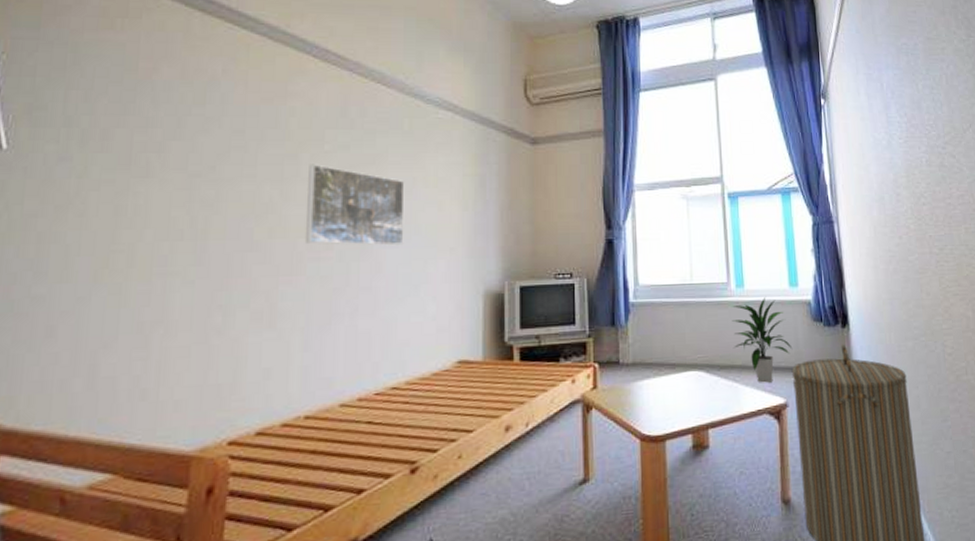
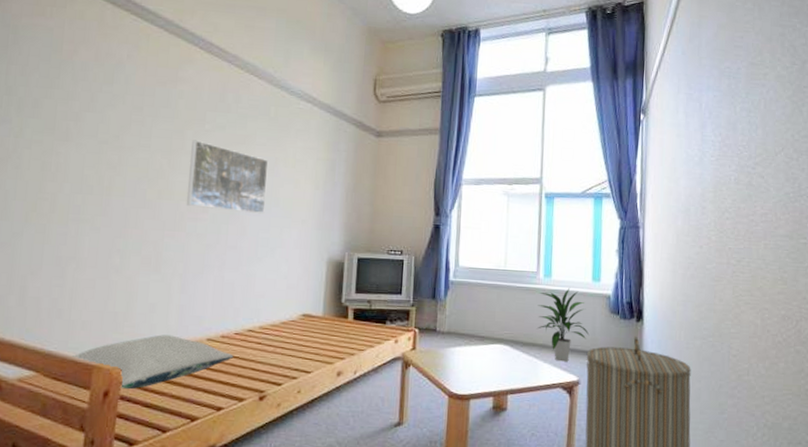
pillow: none [161,405,375,482] -> present [71,334,234,390]

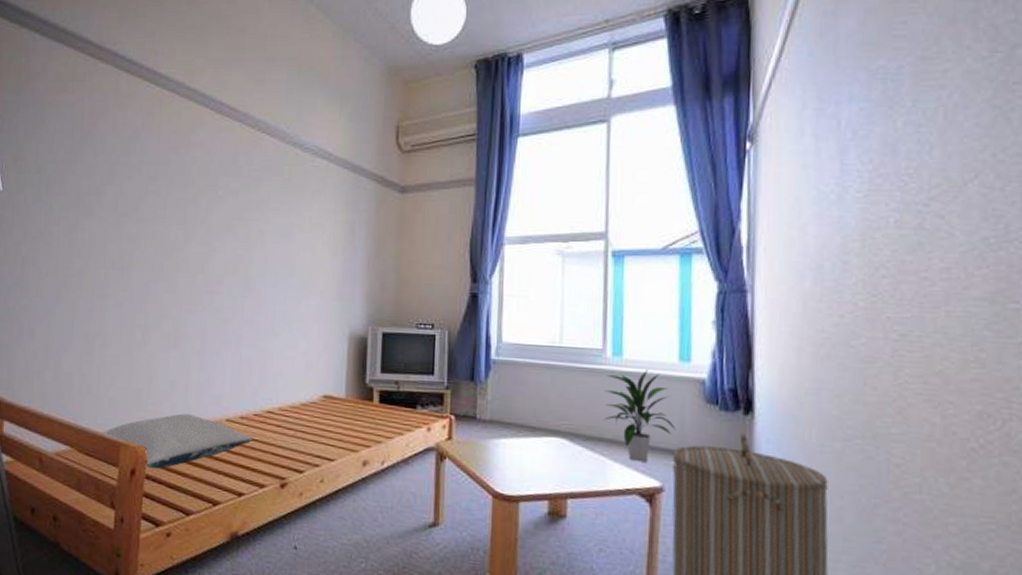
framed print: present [187,140,269,214] -> none [203,208,284,285]

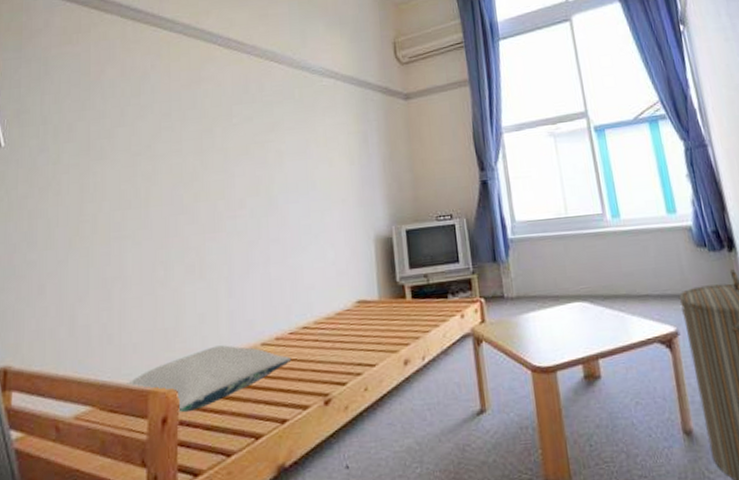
indoor plant: present [604,370,676,463] -> none [610,226,678,312]

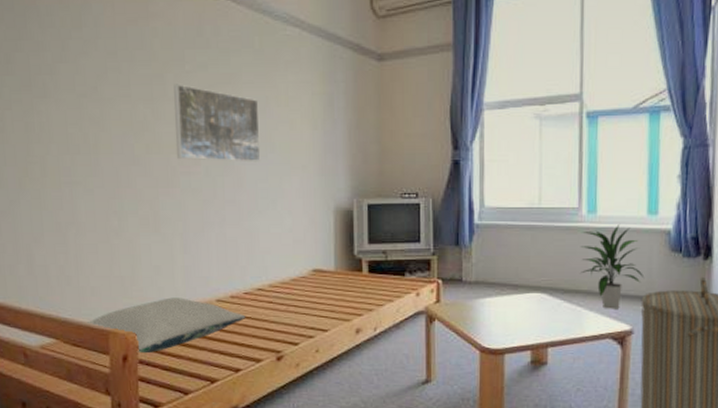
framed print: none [222,135,303,204] -> present [174,84,261,162]
indoor plant: none [610,226,678,312] -> present [580,225,645,309]

